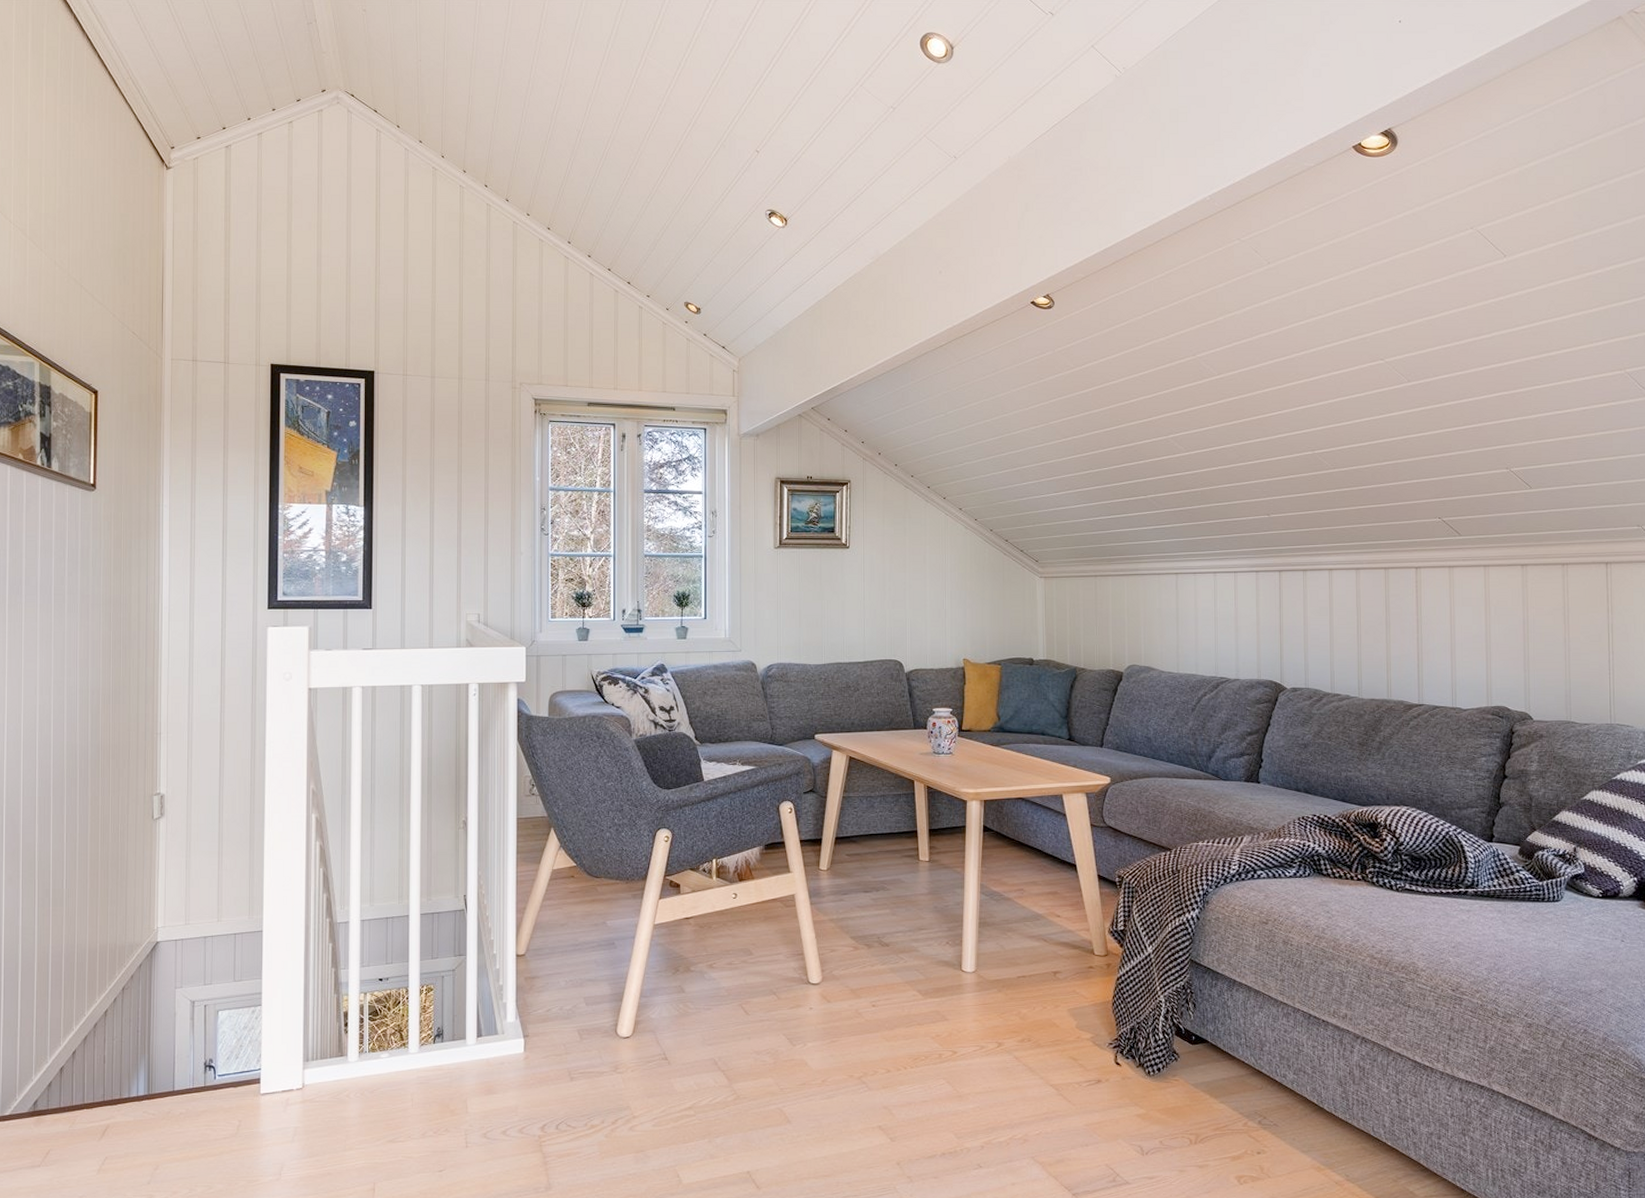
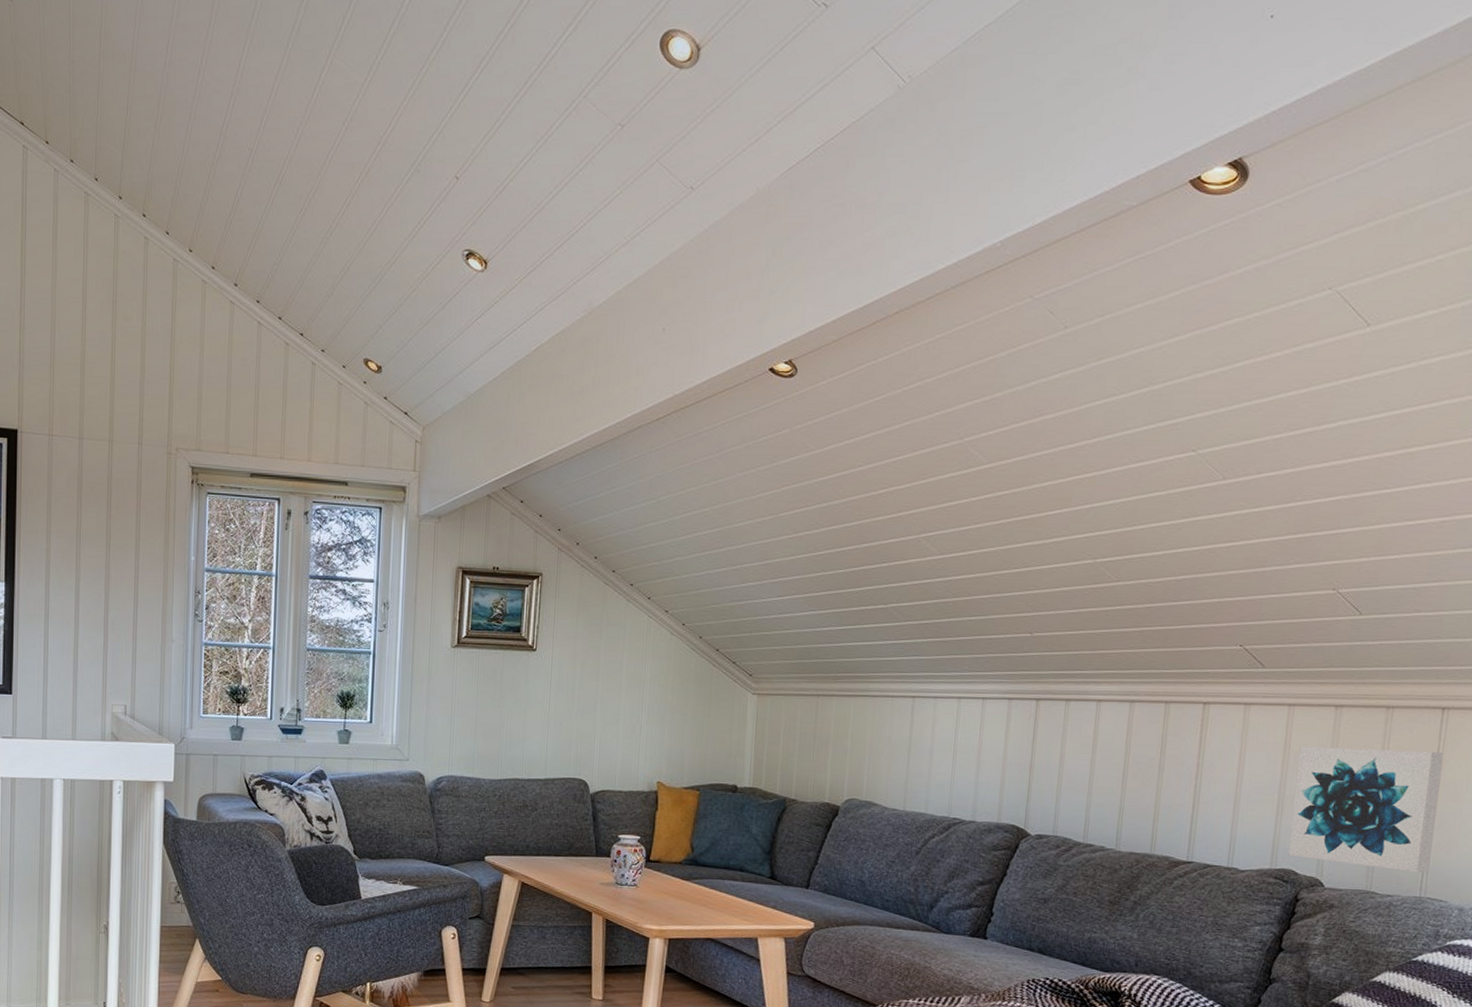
wall art: none [1498,599,1614,703] -> present [1288,747,1444,873]

